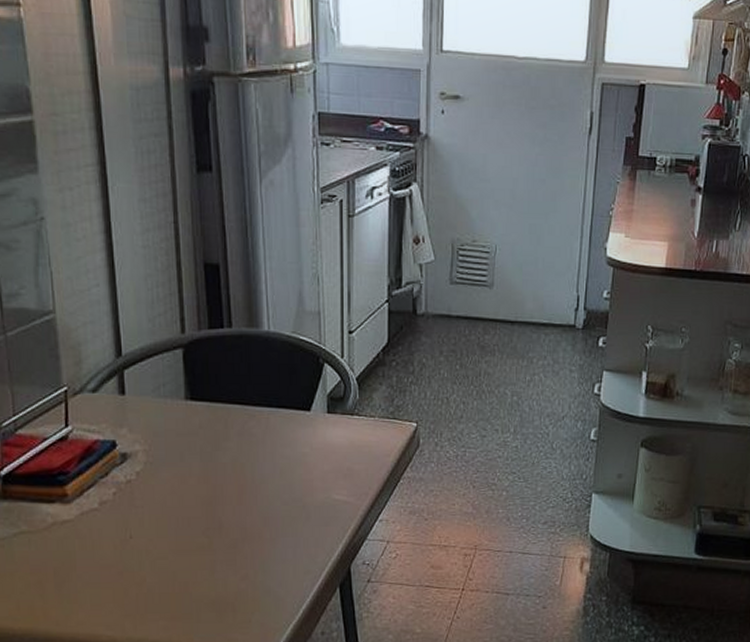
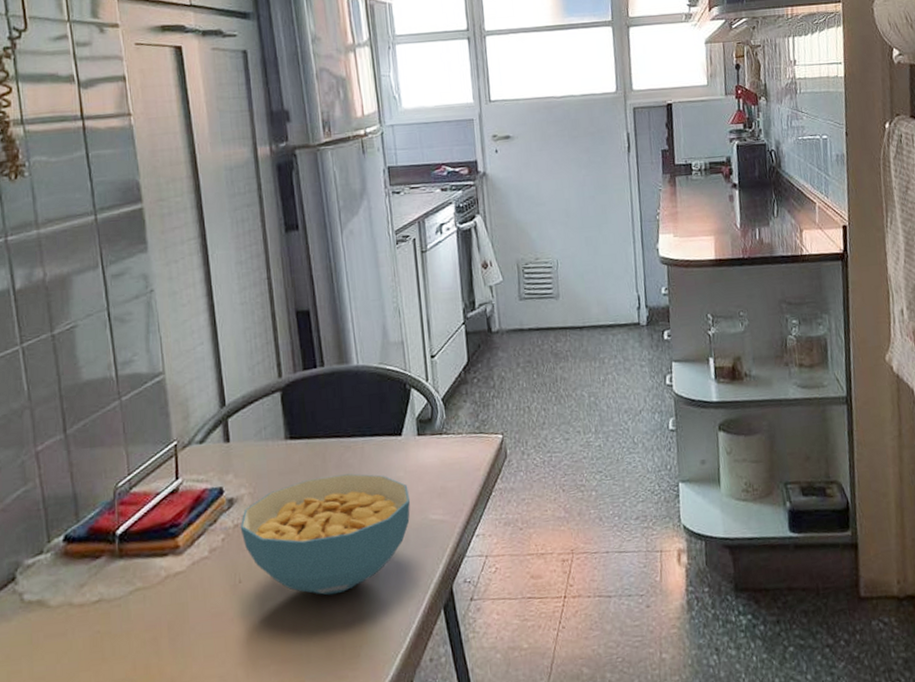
cereal bowl: none [133,443,313,561] -> present [240,473,410,596]

